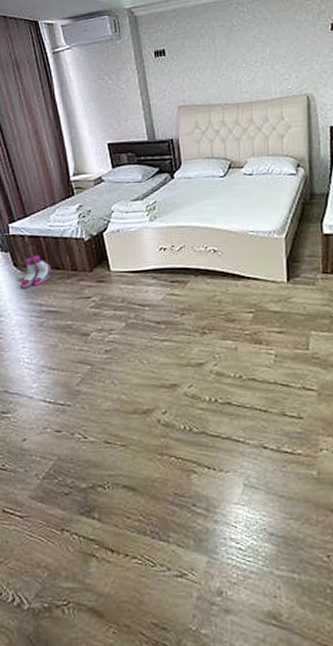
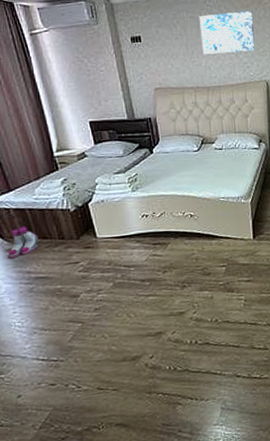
wall art: none [229,14,294,68] -> present [199,10,255,55]

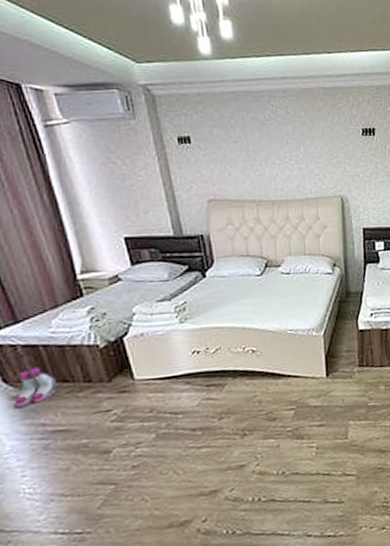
wall art: present [199,10,255,55] -> none [261,114,328,163]

